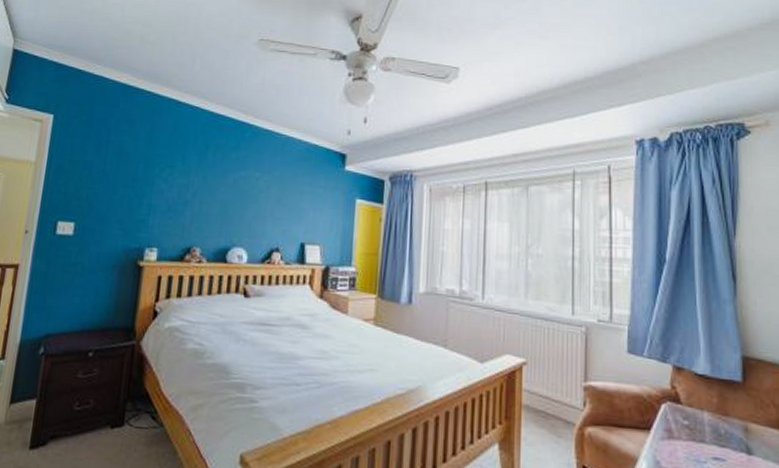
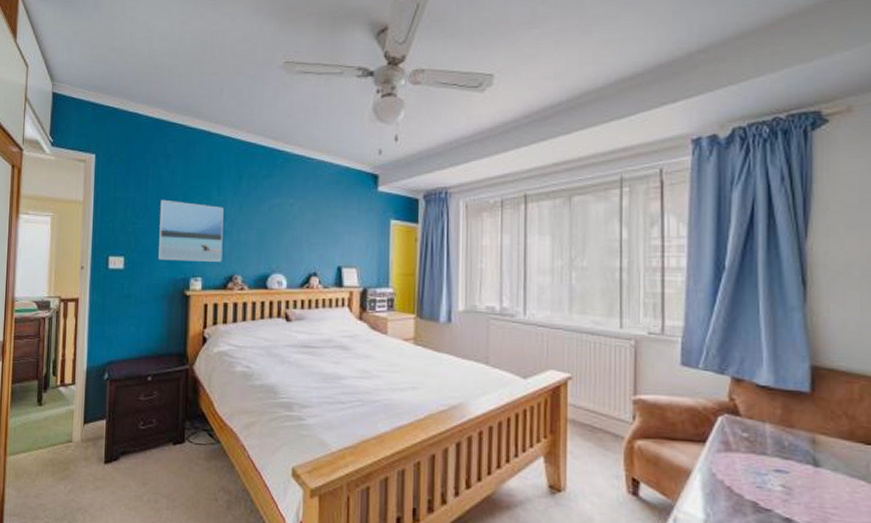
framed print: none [112,165,187,233] -> present [158,199,224,262]

